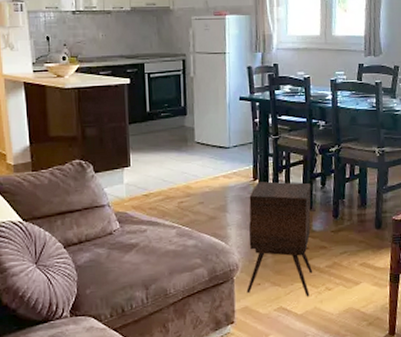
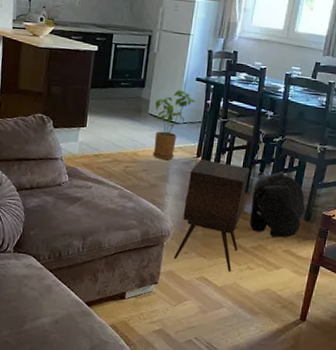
house plant: none [200,112,244,188] -> present [152,90,196,160]
backpack: none [318,181,375,252] -> present [249,171,306,238]

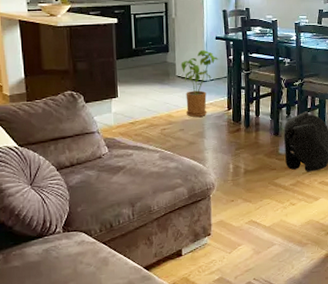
side table: present [173,159,250,272] -> none [221,111,279,212]

